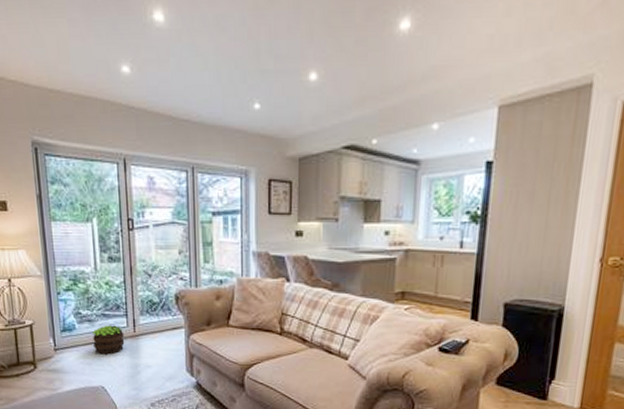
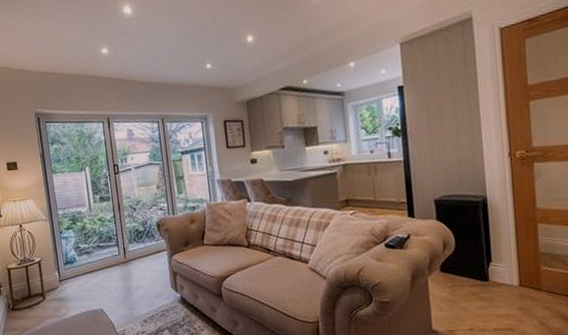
potted plant: present [93,325,125,355] -> none [90,254,118,281]

